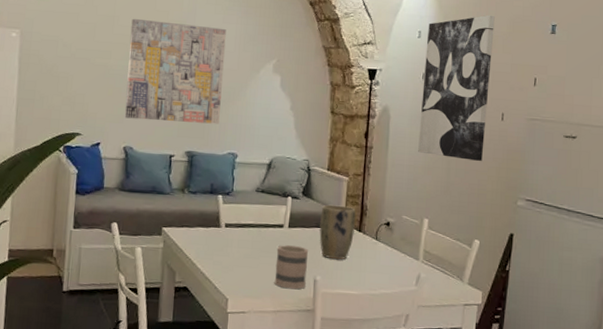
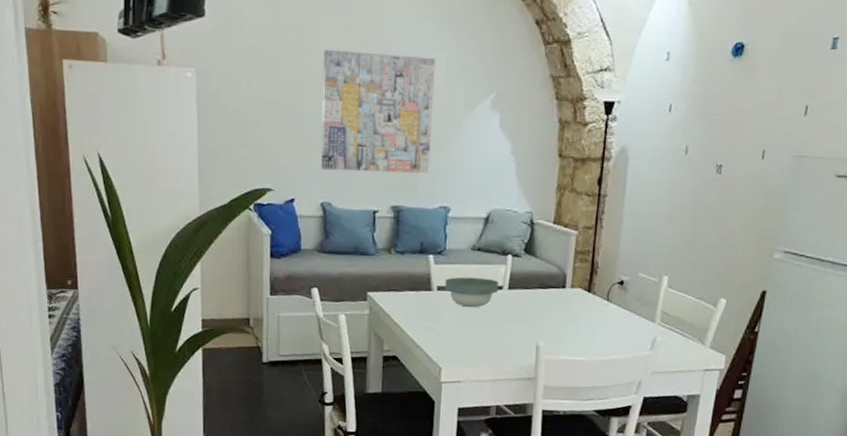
bowl: none [232,215,280,244] -> present [445,277,498,308]
mug: present [274,245,309,290] -> none [492,309,531,357]
plant pot: present [319,204,356,260] -> none [542,262,585,324]
wall art: present [418,15,495,161] -> none [660,28,762,208]

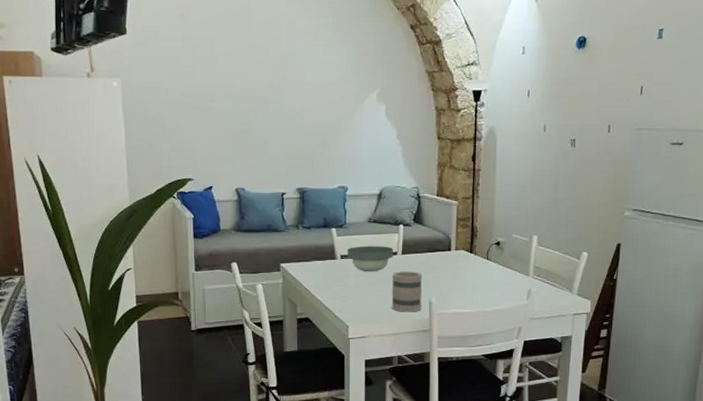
wall art: present [320,49,436,174] -> none [231,57,328,160]
mug: none [492,309,531,357] -> present [391,271,423,312]

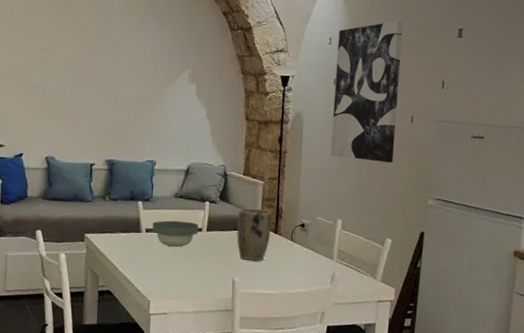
mug: present [391,271,423,312] -> none [194,248,227,291]
plant pot: none [432,229,467,282] -> present [236,208,272,261]
wall art: none [525,24,600,175] -> present [331,20,403,163]

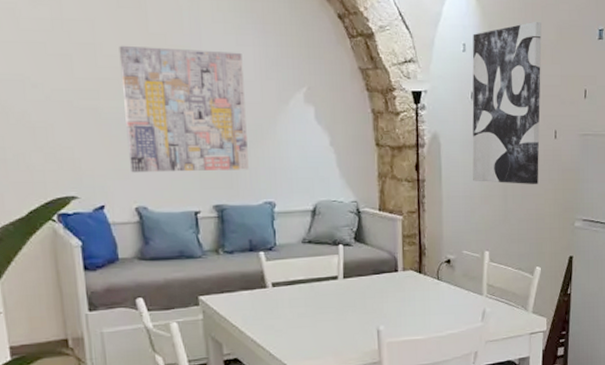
wall art: none [46,32,143,133] -> present [119,45,249,173]
bowl: present [152,220,198,248] -> none [279,269,333,301]
plant pot: present [236,208,272,261] -> none [377,247,415,306]

